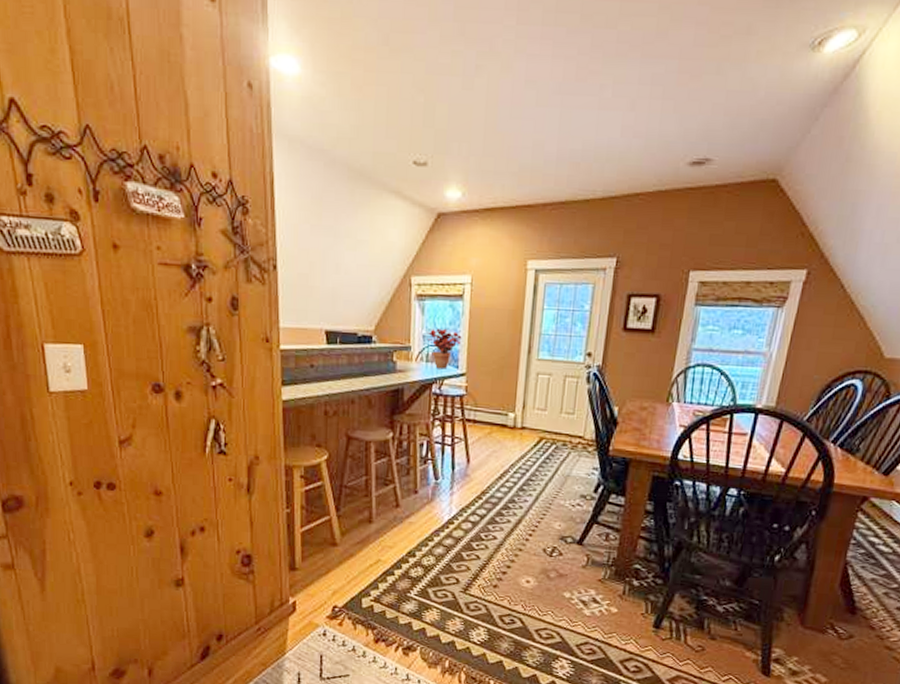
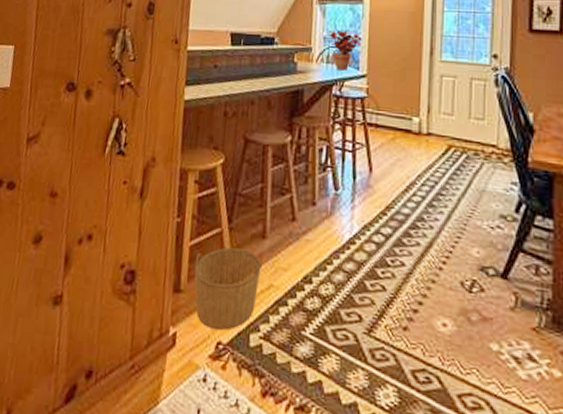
basket: none [307,531,370,598] -> present [194,247,262,331]

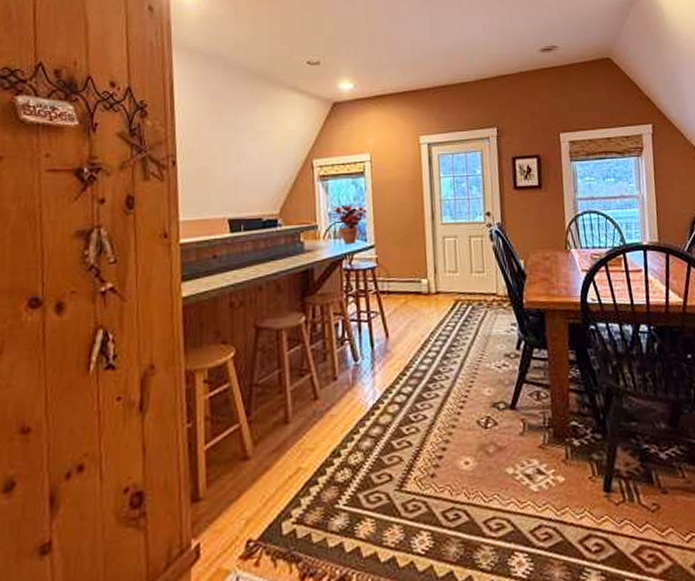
basket: present [194,247,262,331] -> none [213,439,287,529]

